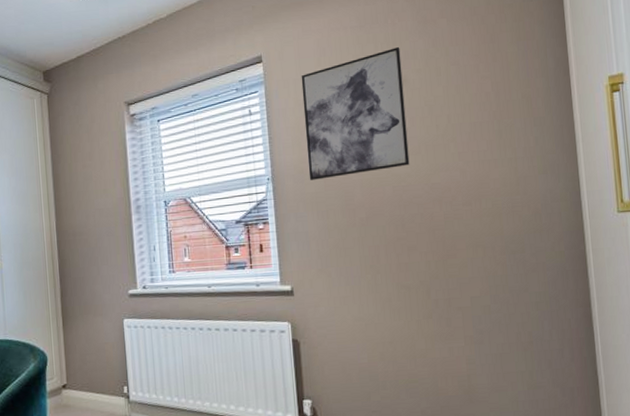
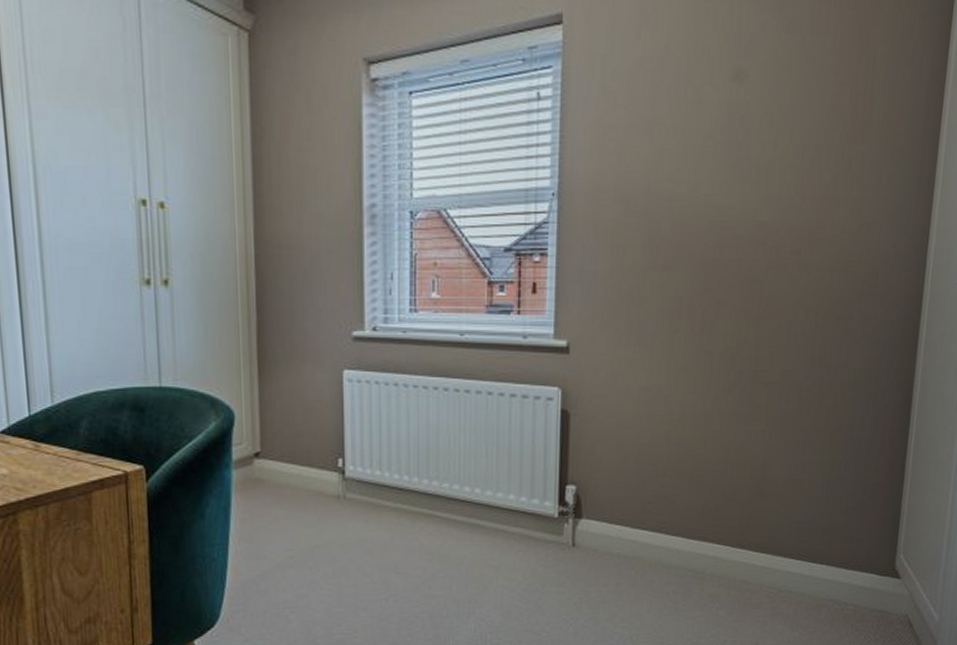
wall art: present [301,47,410,180] -> none [606,27,746,202]

